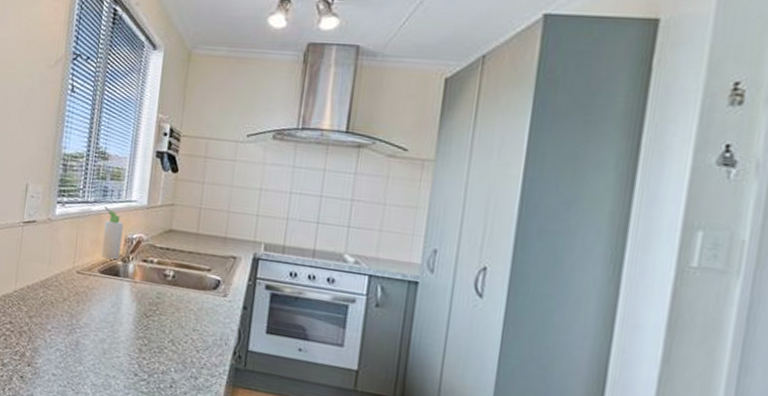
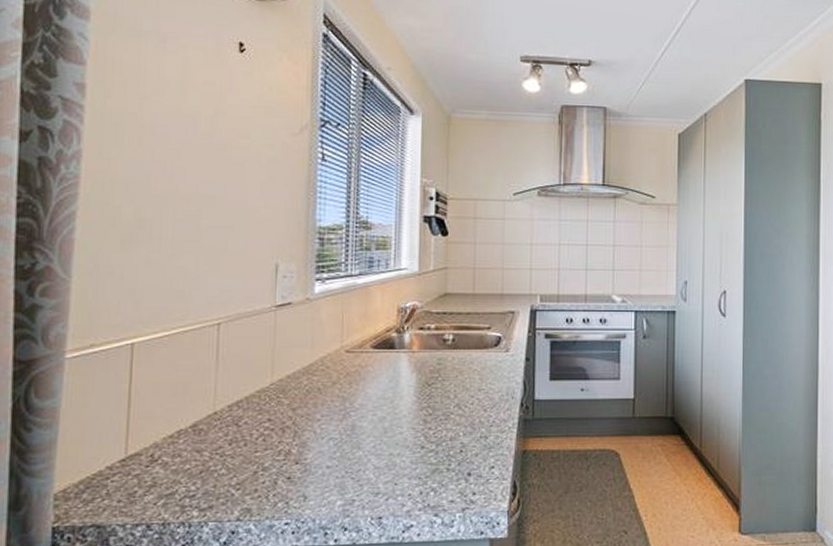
bottle: present [100,206,124,260] -> none [371,277,395,333]

